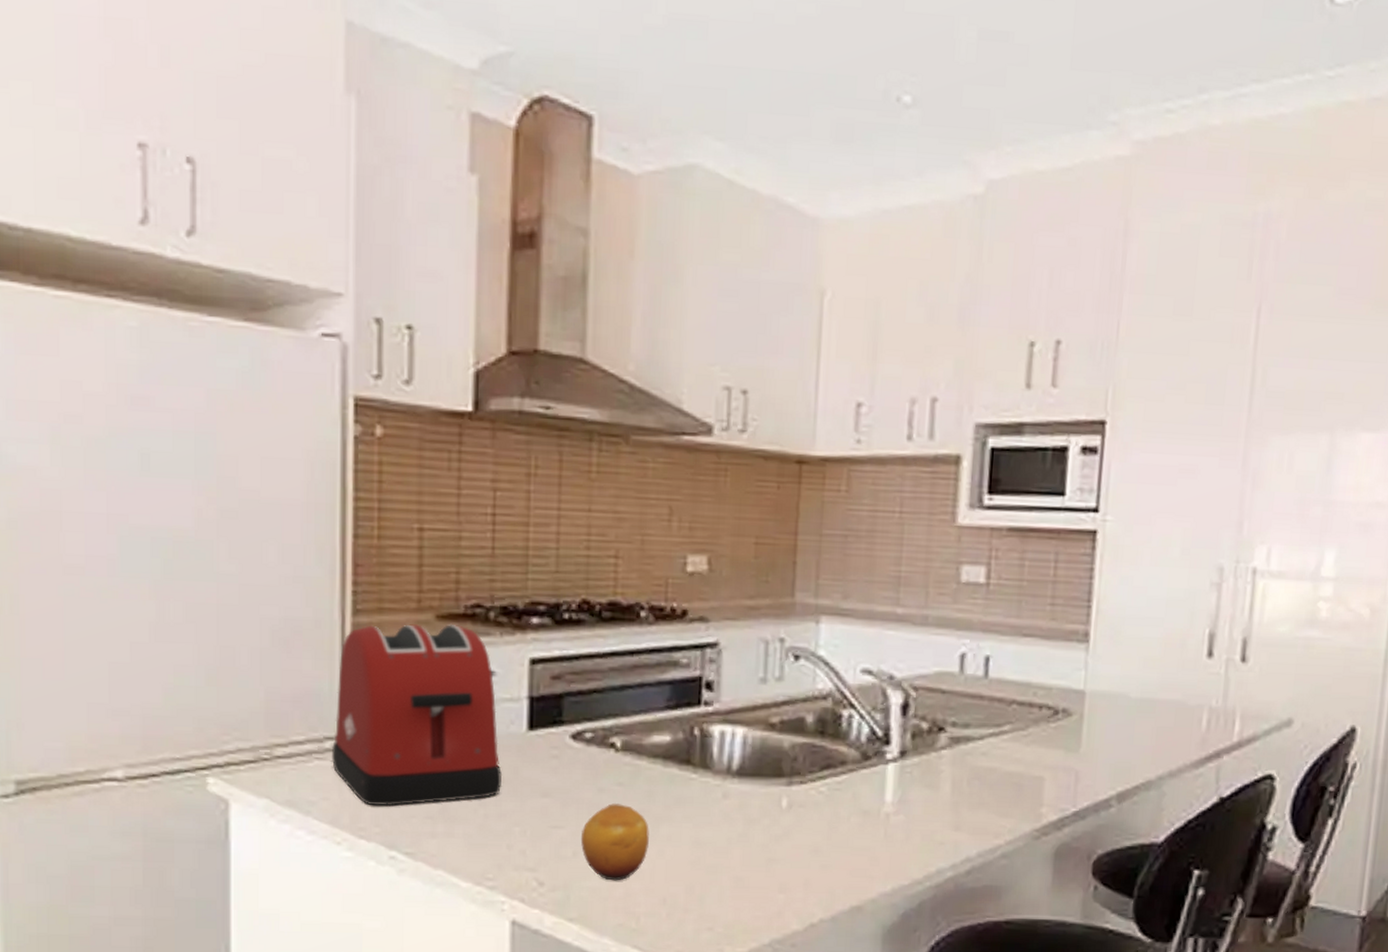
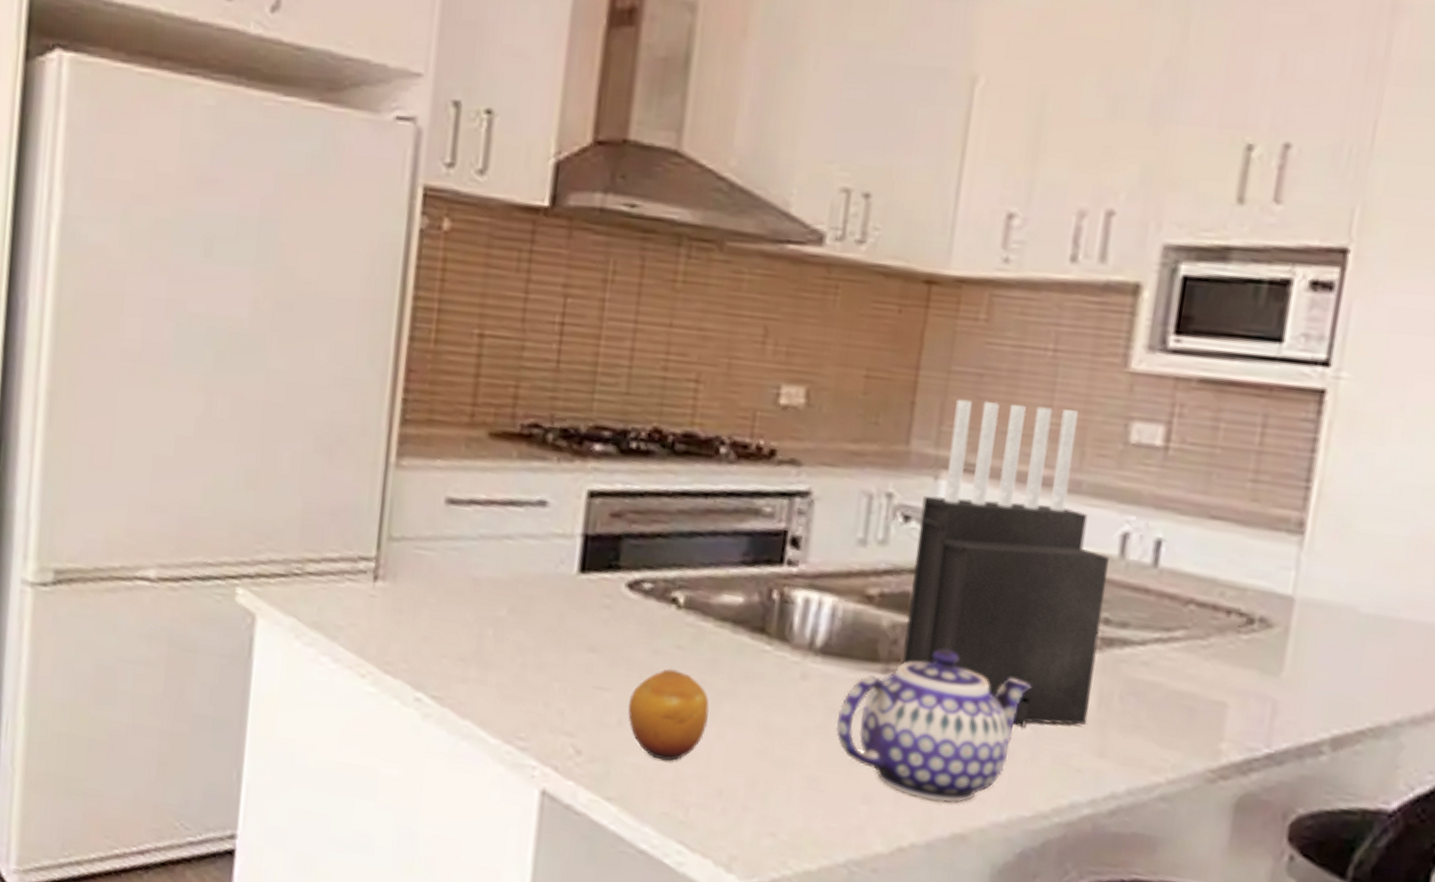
toaster: present [332,623,503,807] -> none [364,437,547,645]
teapot: none [754,760,902,883] -> present [836,648,1032,803]
knife block: none [802,556,952,816] -> present [902,399,1109,729]

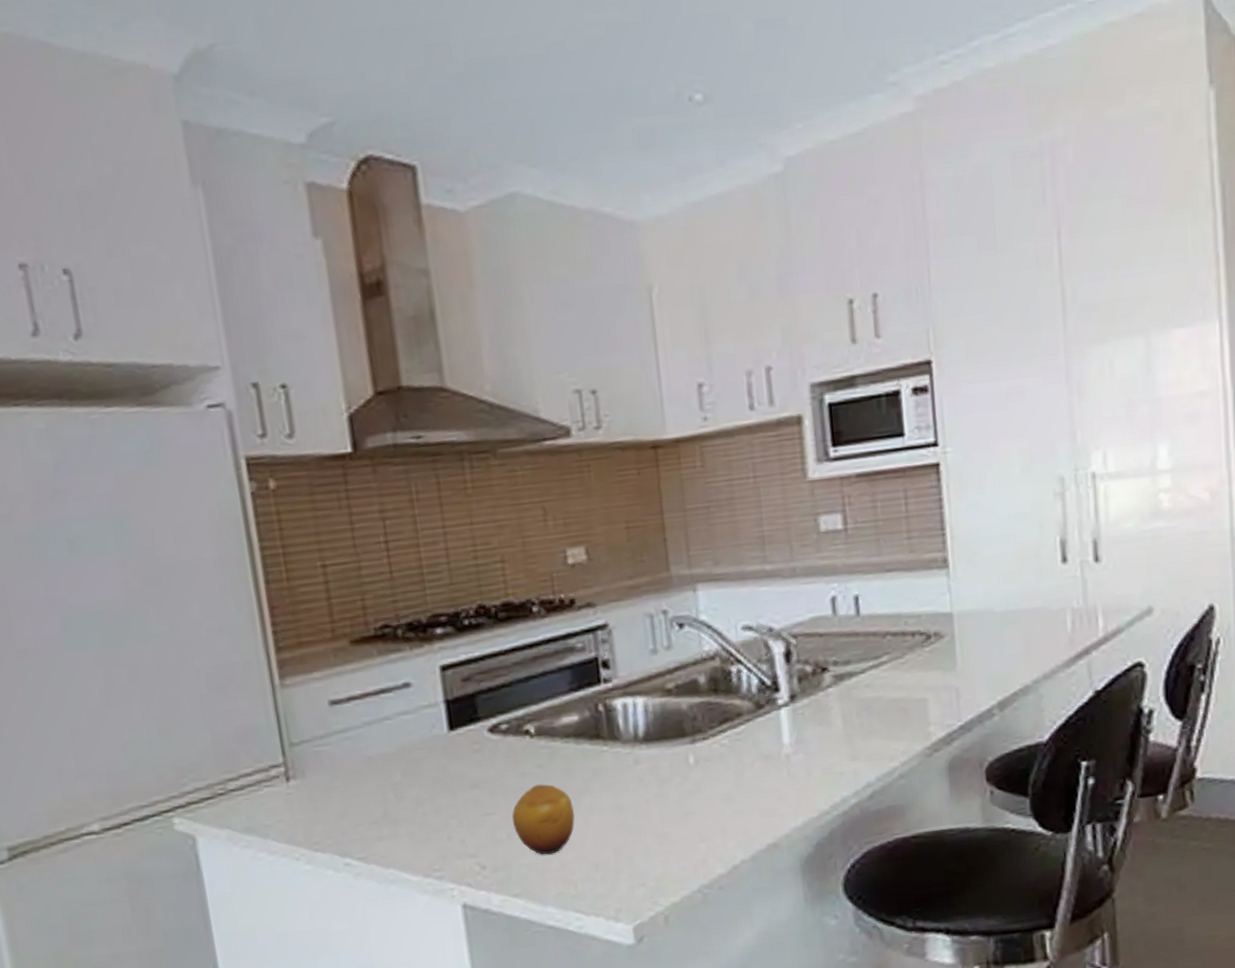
teapot: present [836,648,1032,803] -> none [668,713,796,827]
knife block: present [902,399,1109,729] -> none [689,517,839,756]

